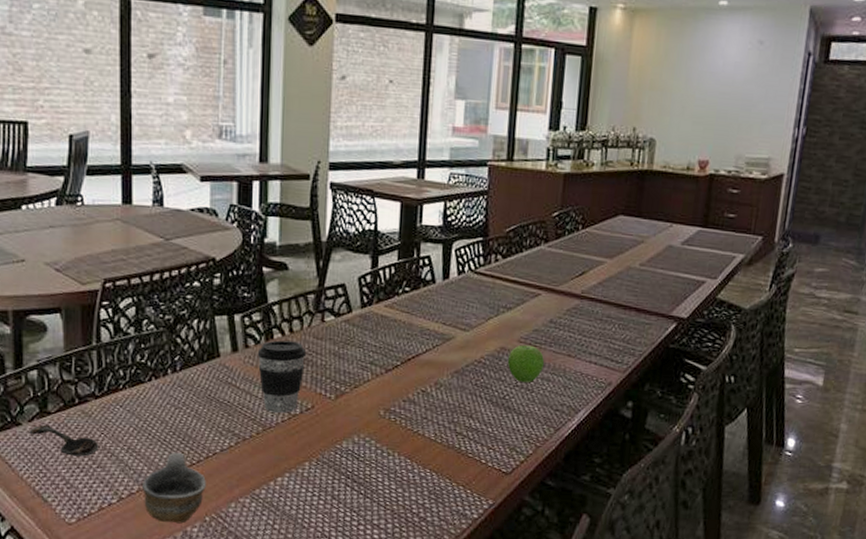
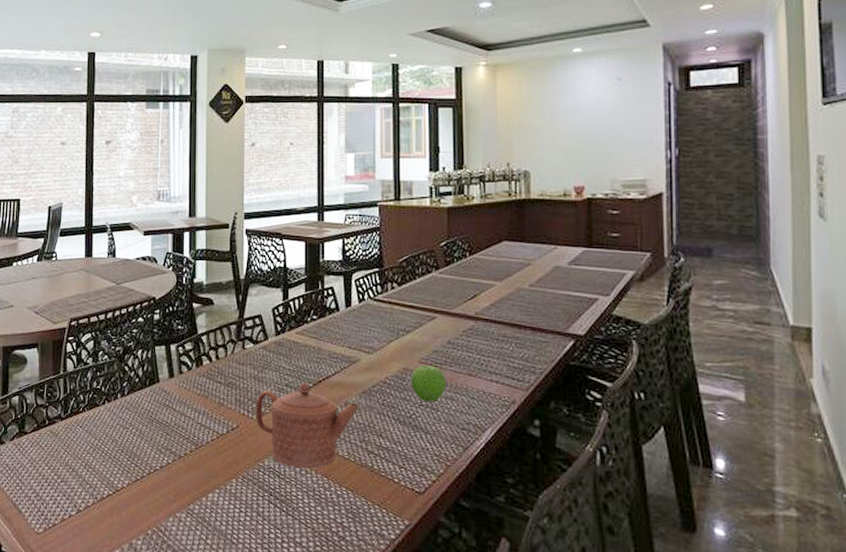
spoon: present [29,424,99,457] -> none [10,443,63,472]
cup: present [142,452,206,524] -> none [96,468,148,536]
coffee cup: present [257,340,307,413] -> none [189,366,231,433]
teapot: none [334,360,450,451] -> present [255,382,359,469]

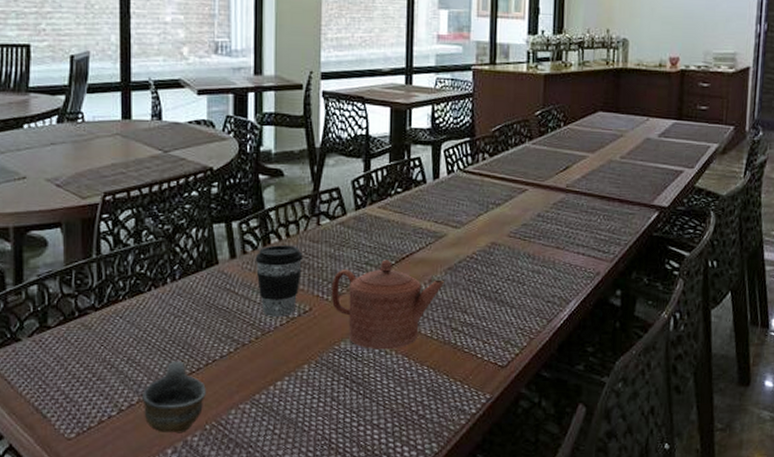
cup: none [96,468,148,536] -> present [142,361,206,433]
coffee cup: none [189,366,231,433] -> present [255,245,303,317]
fruit: present [410,365,447,402] -> none [498,239,535,275]

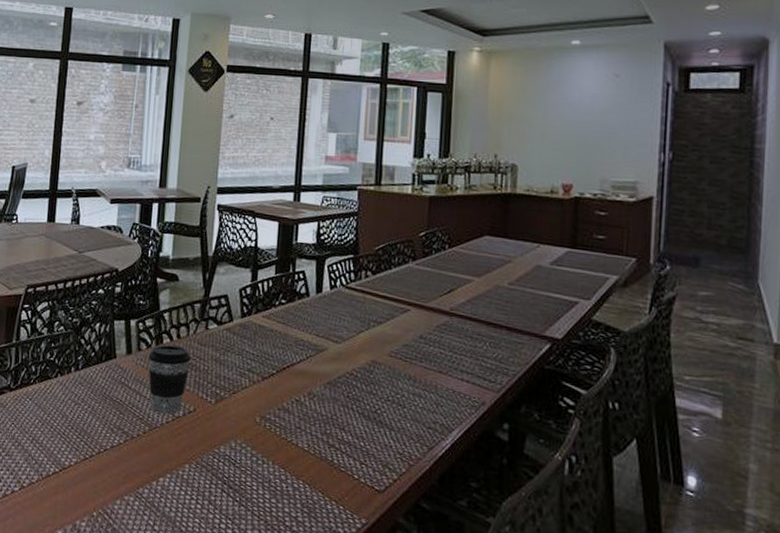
cup: present [142,361,206,433] -> none [41,445,96,517]
teapot: present [331,260,444,350] -> none [214,368,323,459]

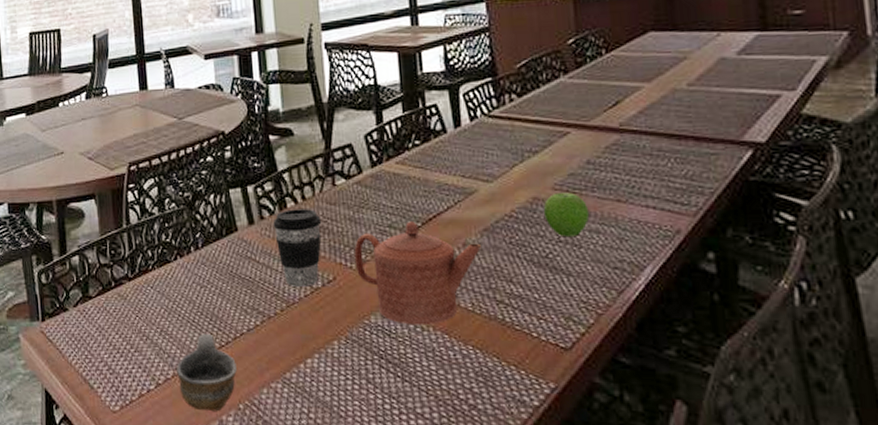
cup: none [41,445,96,517] -> present [176,333,237,412]
teapot: none [214,368,323,459] -> present [354,221,481,326]
fruit: none [378,359,416,398] -> present [543,192,590,236]

